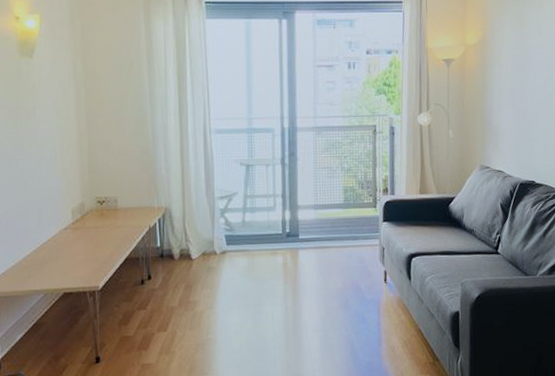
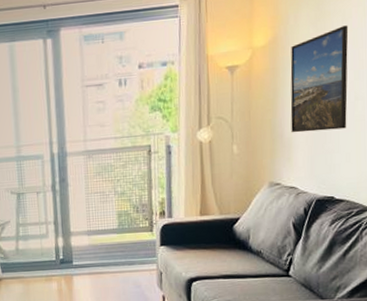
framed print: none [497,33,544,122] -> present [290,25,349,133]

